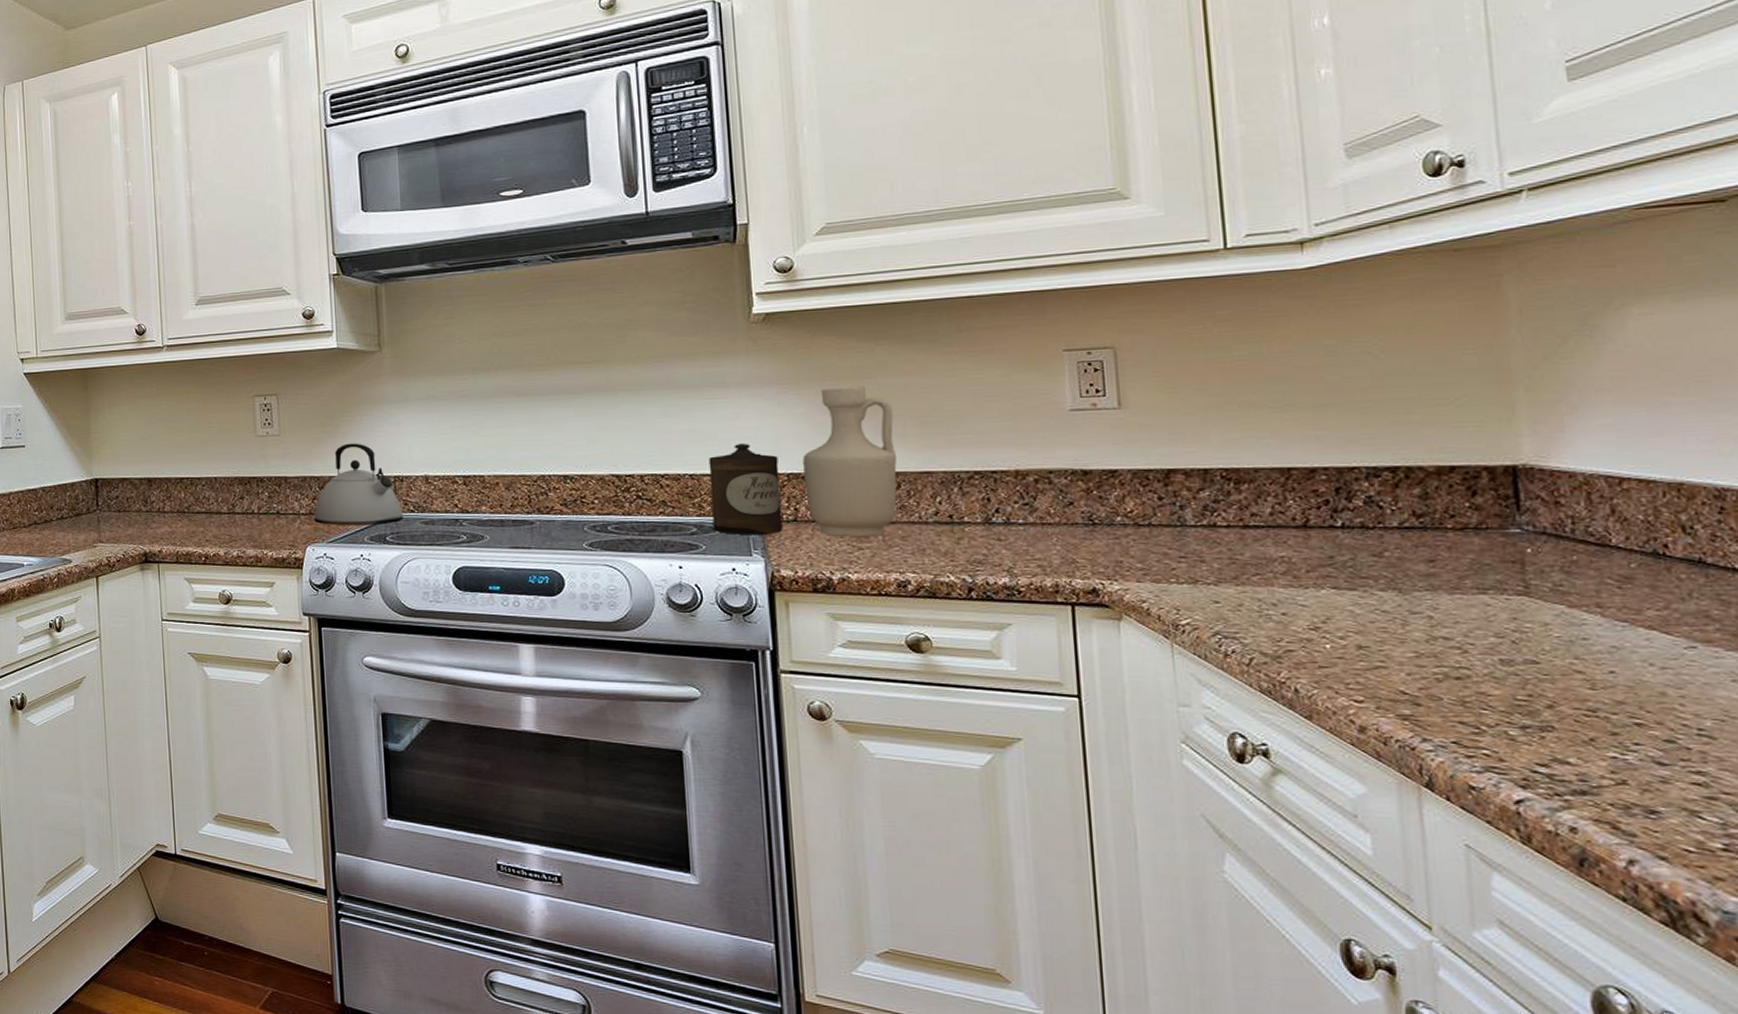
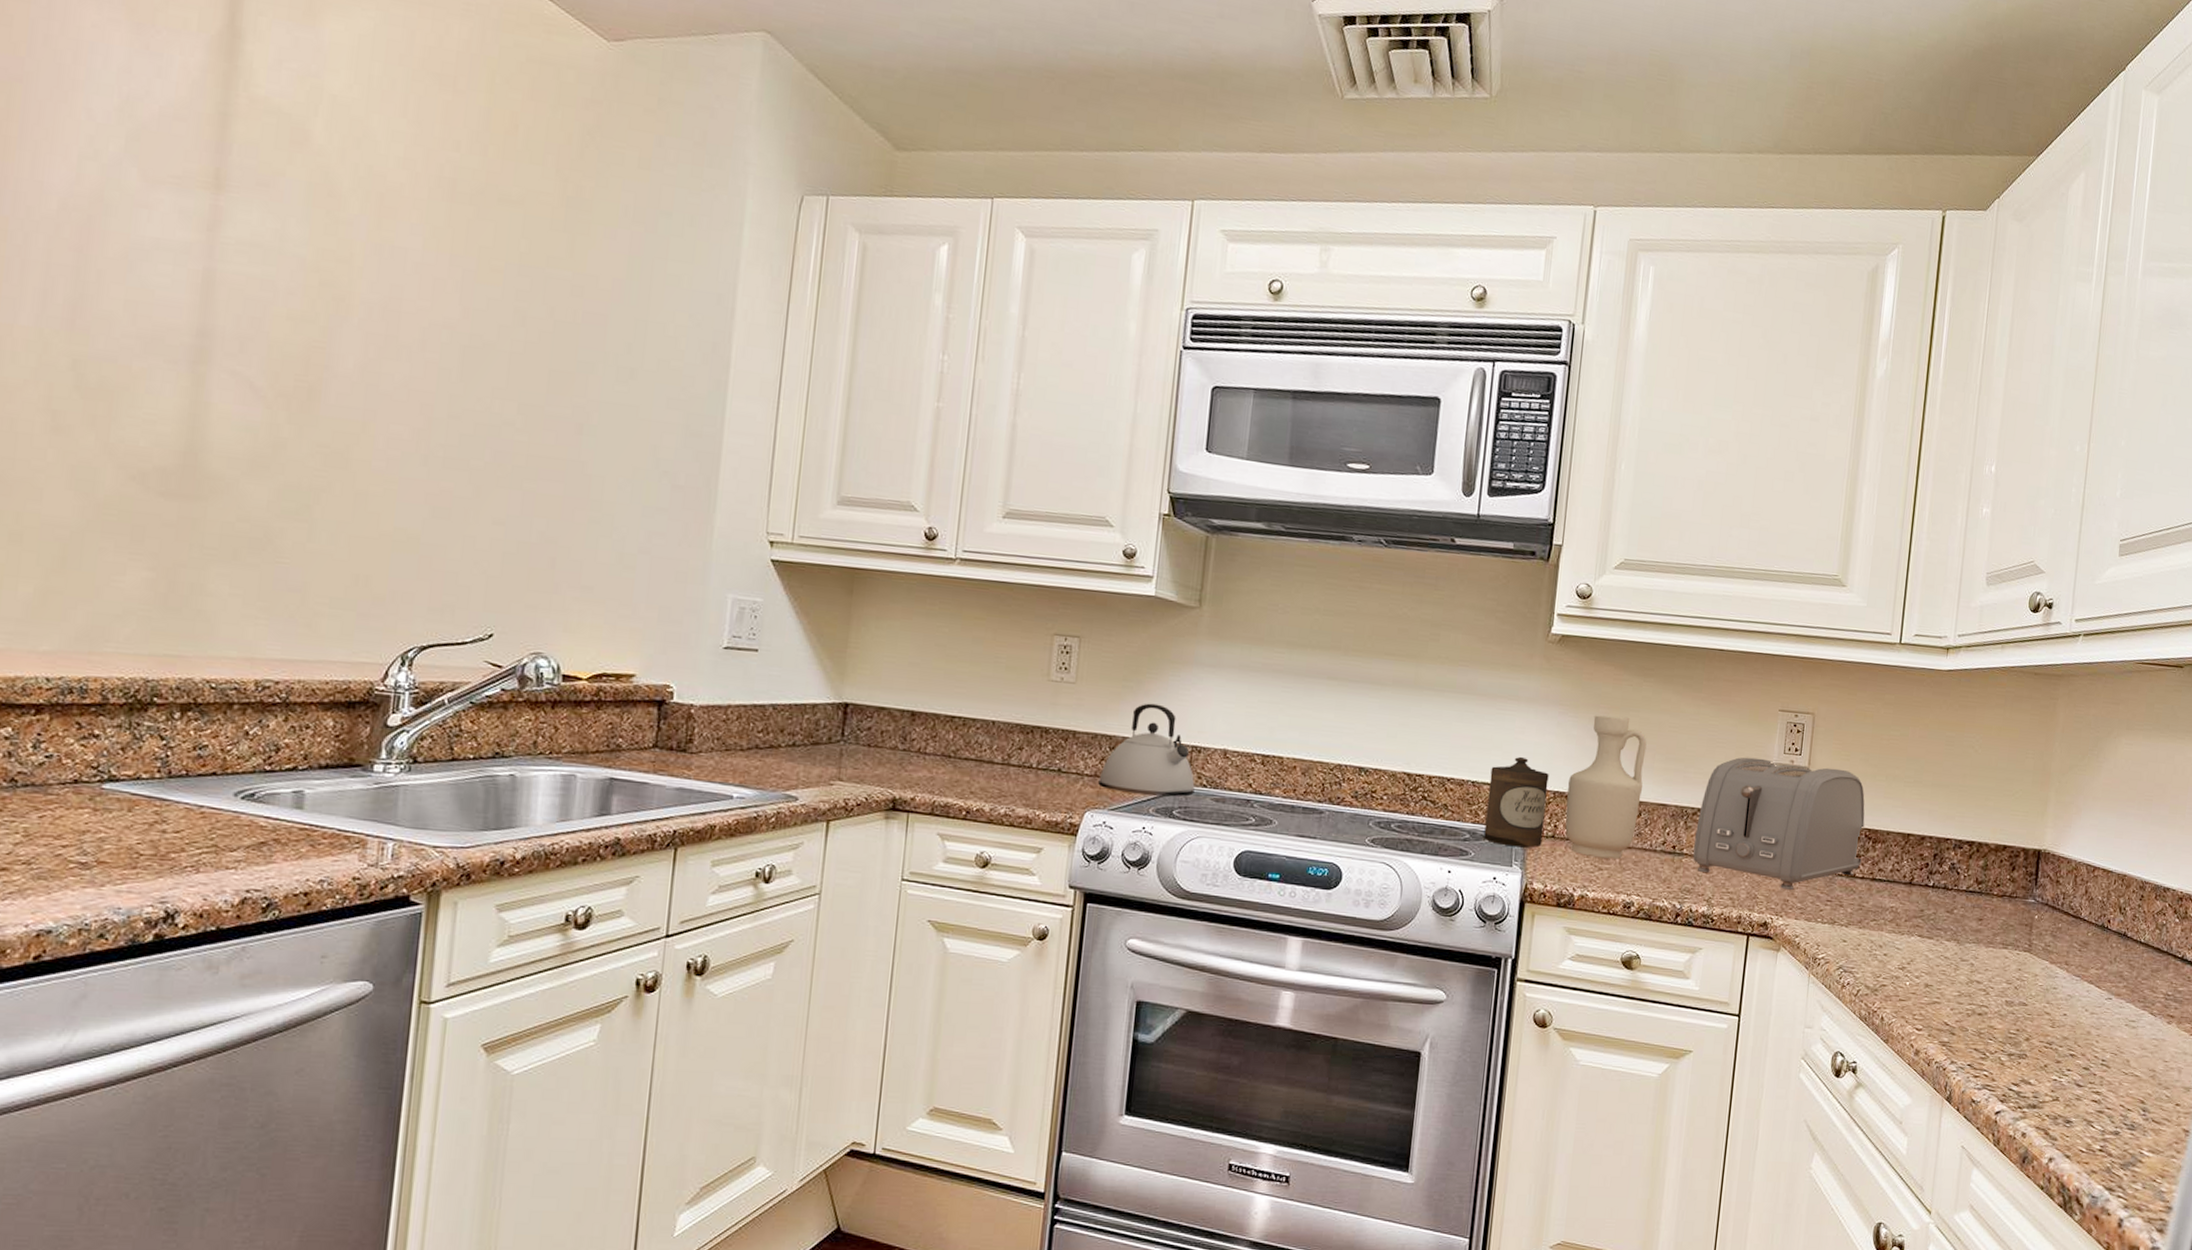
toaster: none [976,404,1222,550] -> present [1693,757,1865,891]

